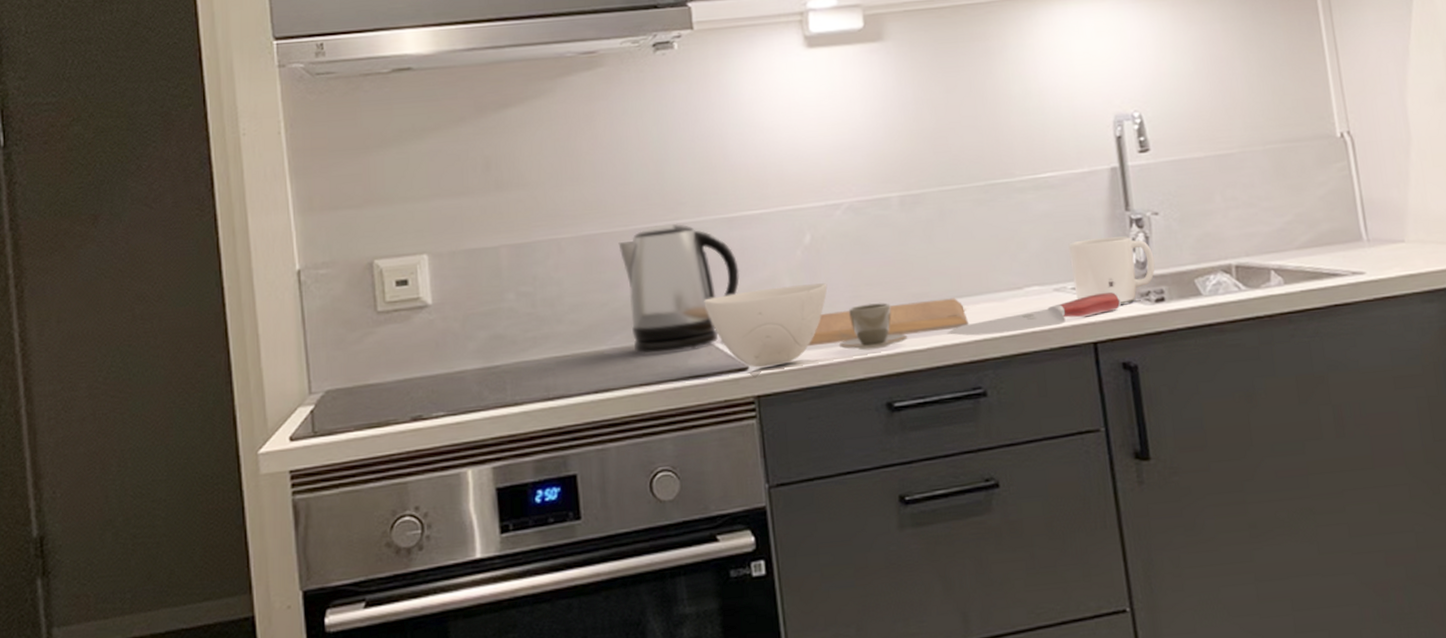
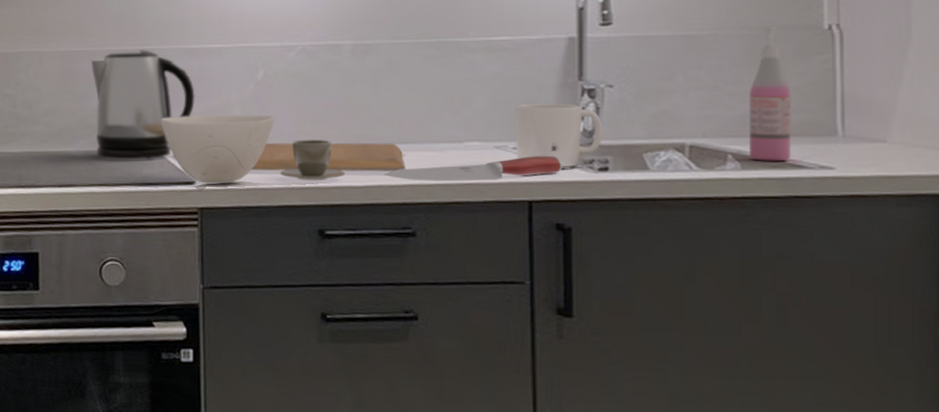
soap dispenser: none [1271,138,1326,274] -> present [747,25,792,162]

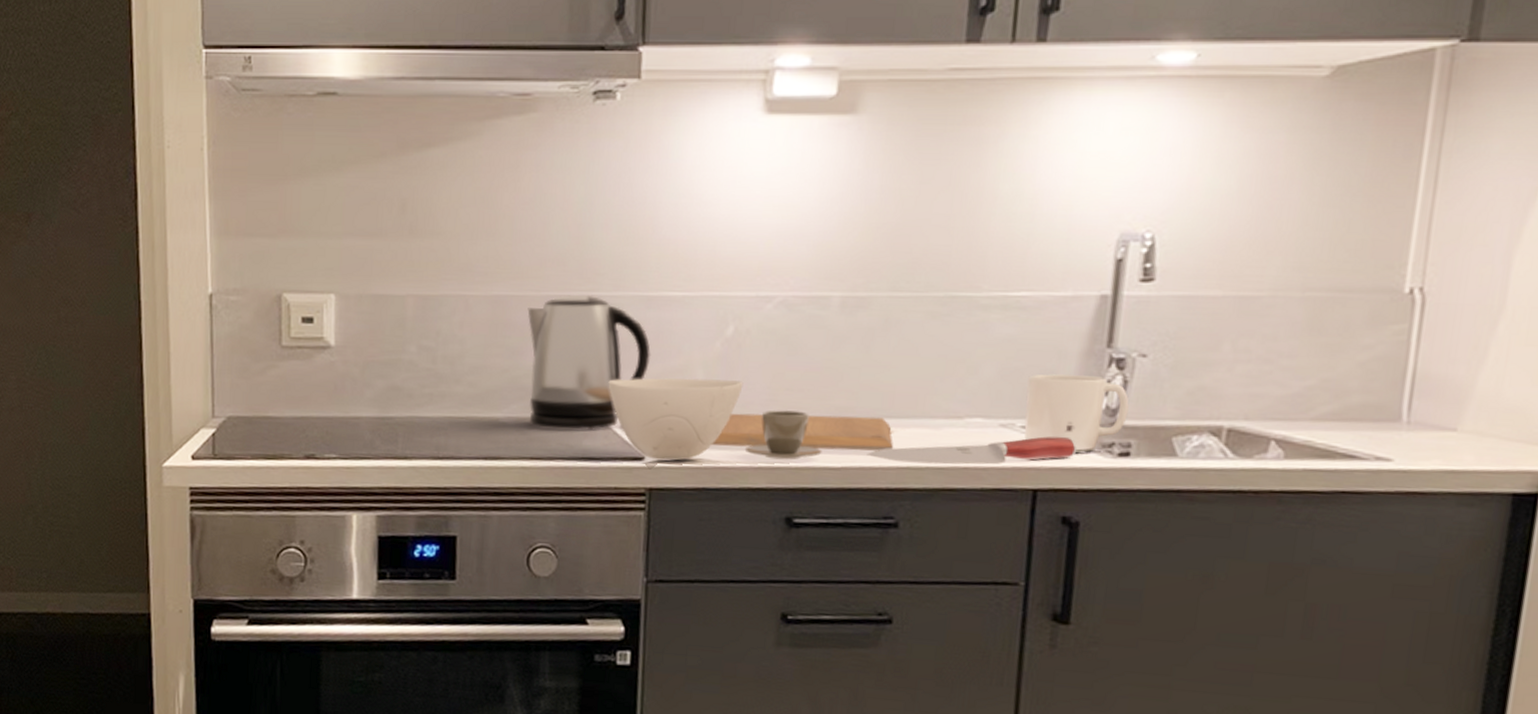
soap dispenser: present [747,25,792,162] -> none [1295,287,1355,451]

